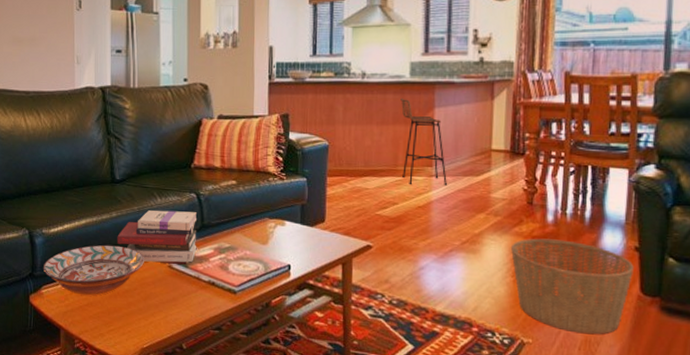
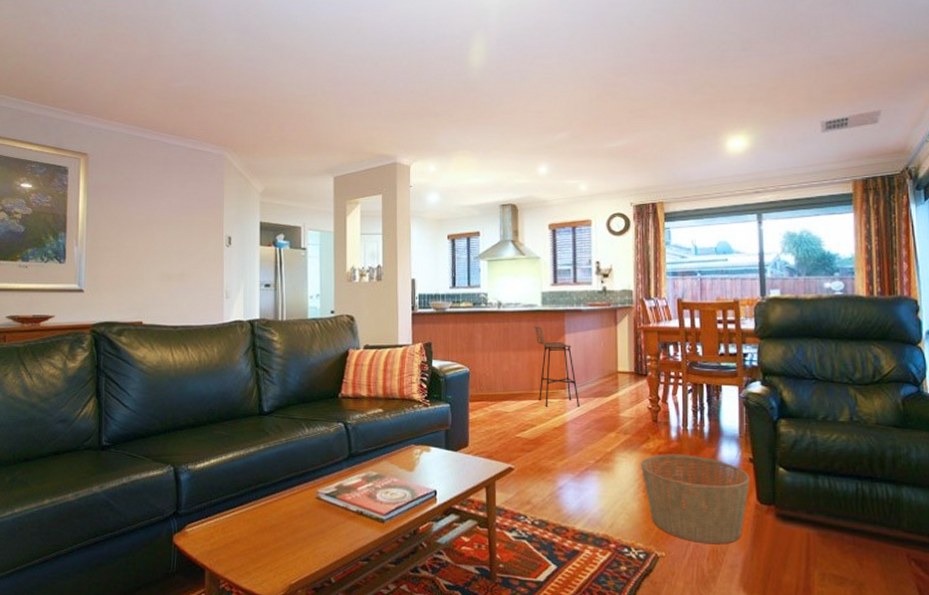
decorative bowl: present [43,244,144,296] -> none [187,478,292,533]
books: present [117,210,198,265] -> none [265,441,346,495]

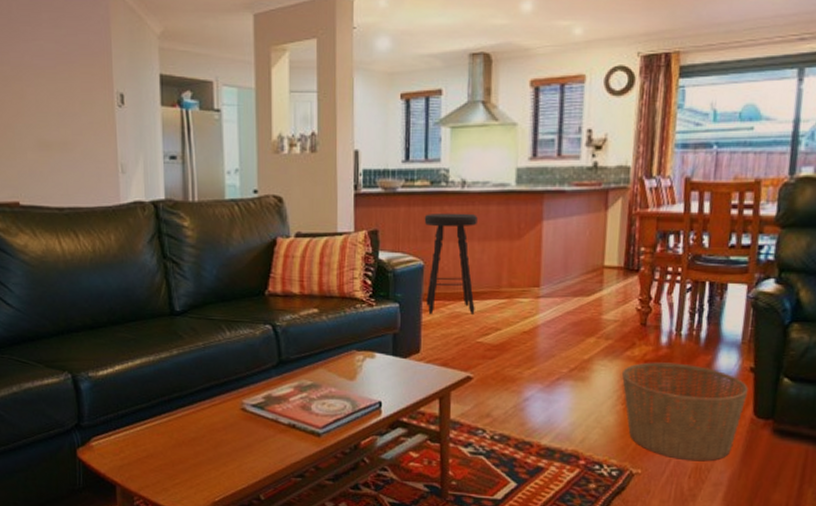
music stool: none [468,328,513,414] -> present [424,212,478,315]
bar stool: present [534,325,581,408] -> none [505,209,556,309]

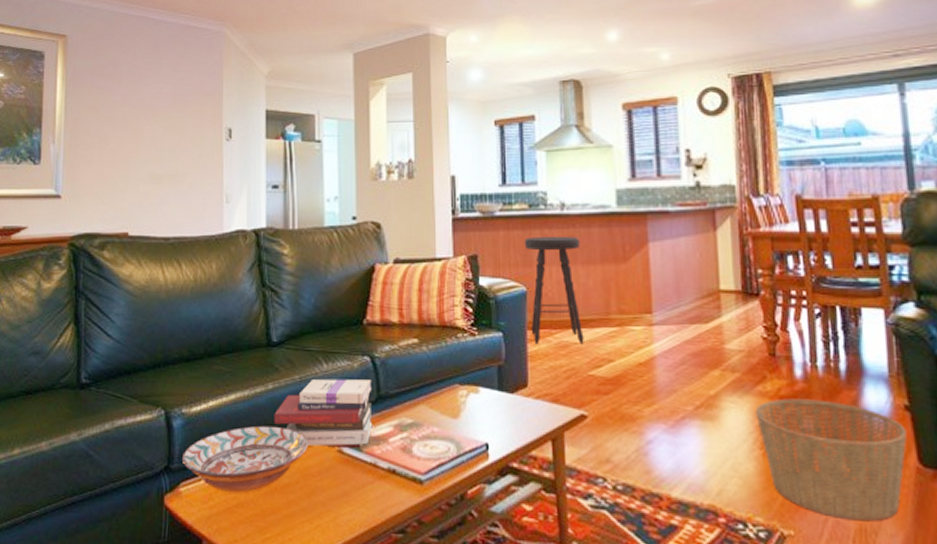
decorative bowl: none [91,387,213,447] -> present [181,425,308,494]
books: none [179,345,275,406] -> present [274,378,374,448]

